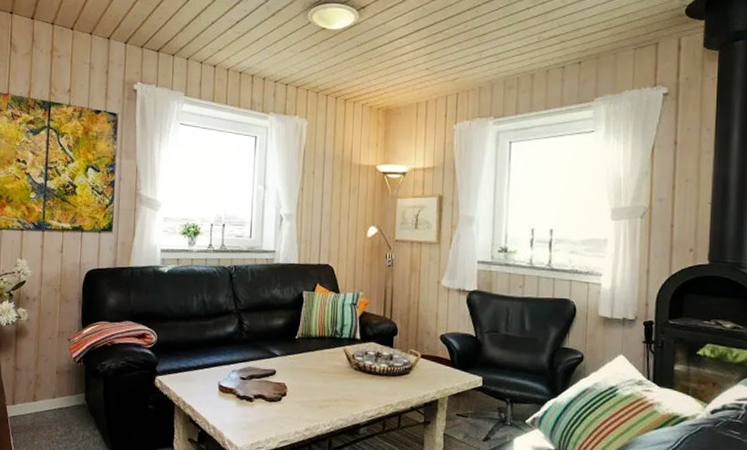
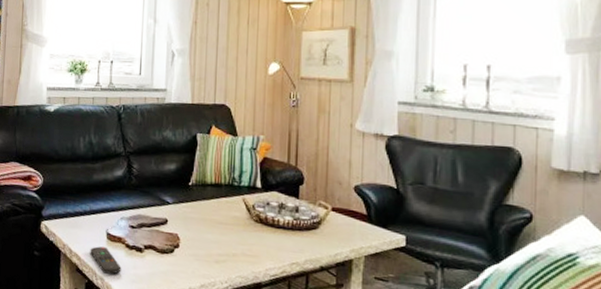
remote control: none [203,398,233,423] -> present [90,246,122,275]

